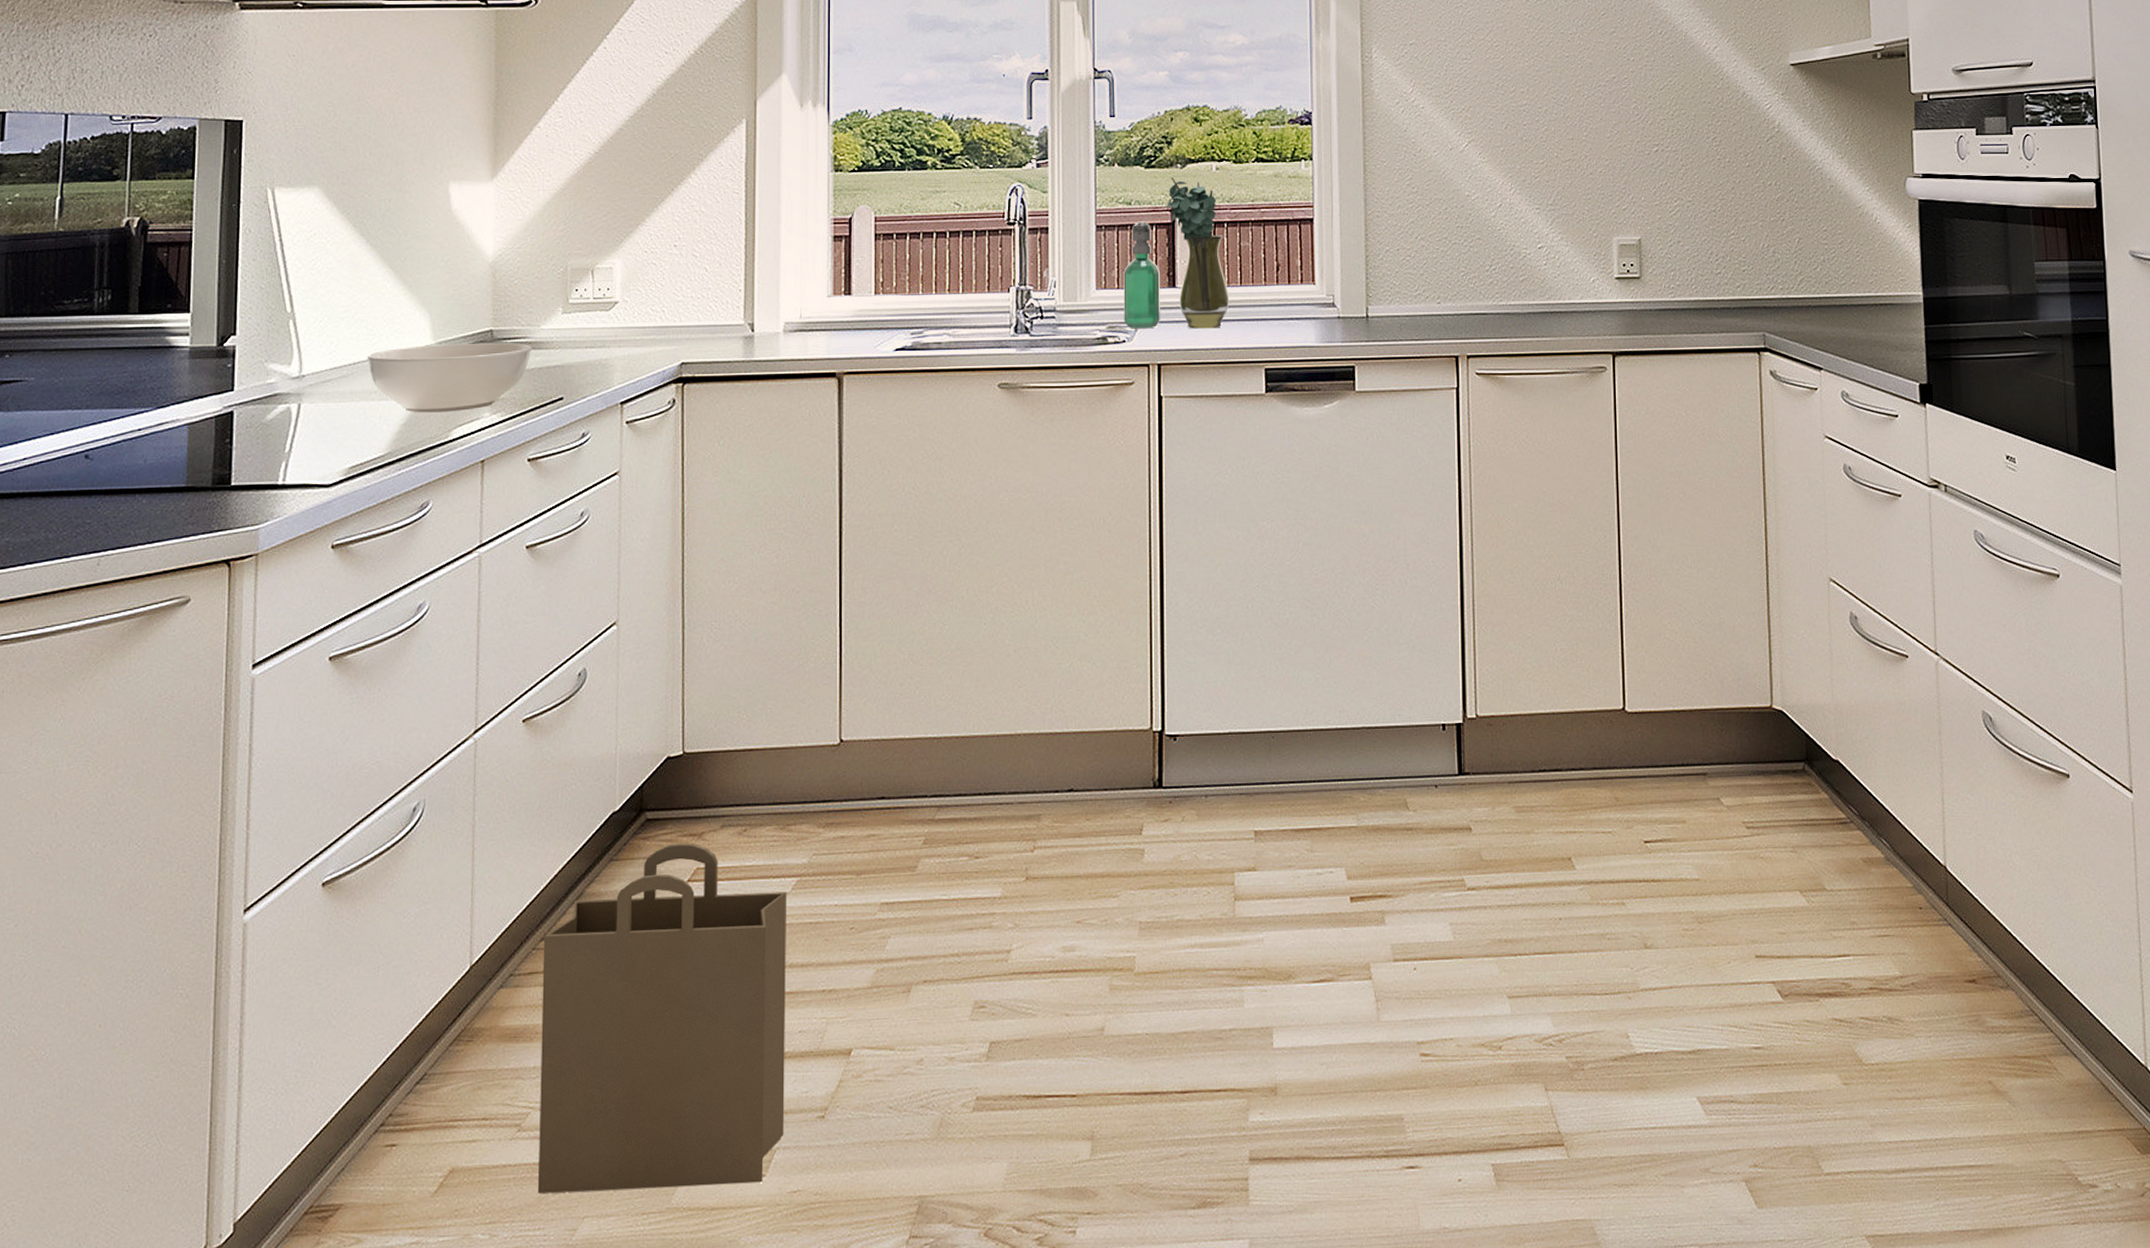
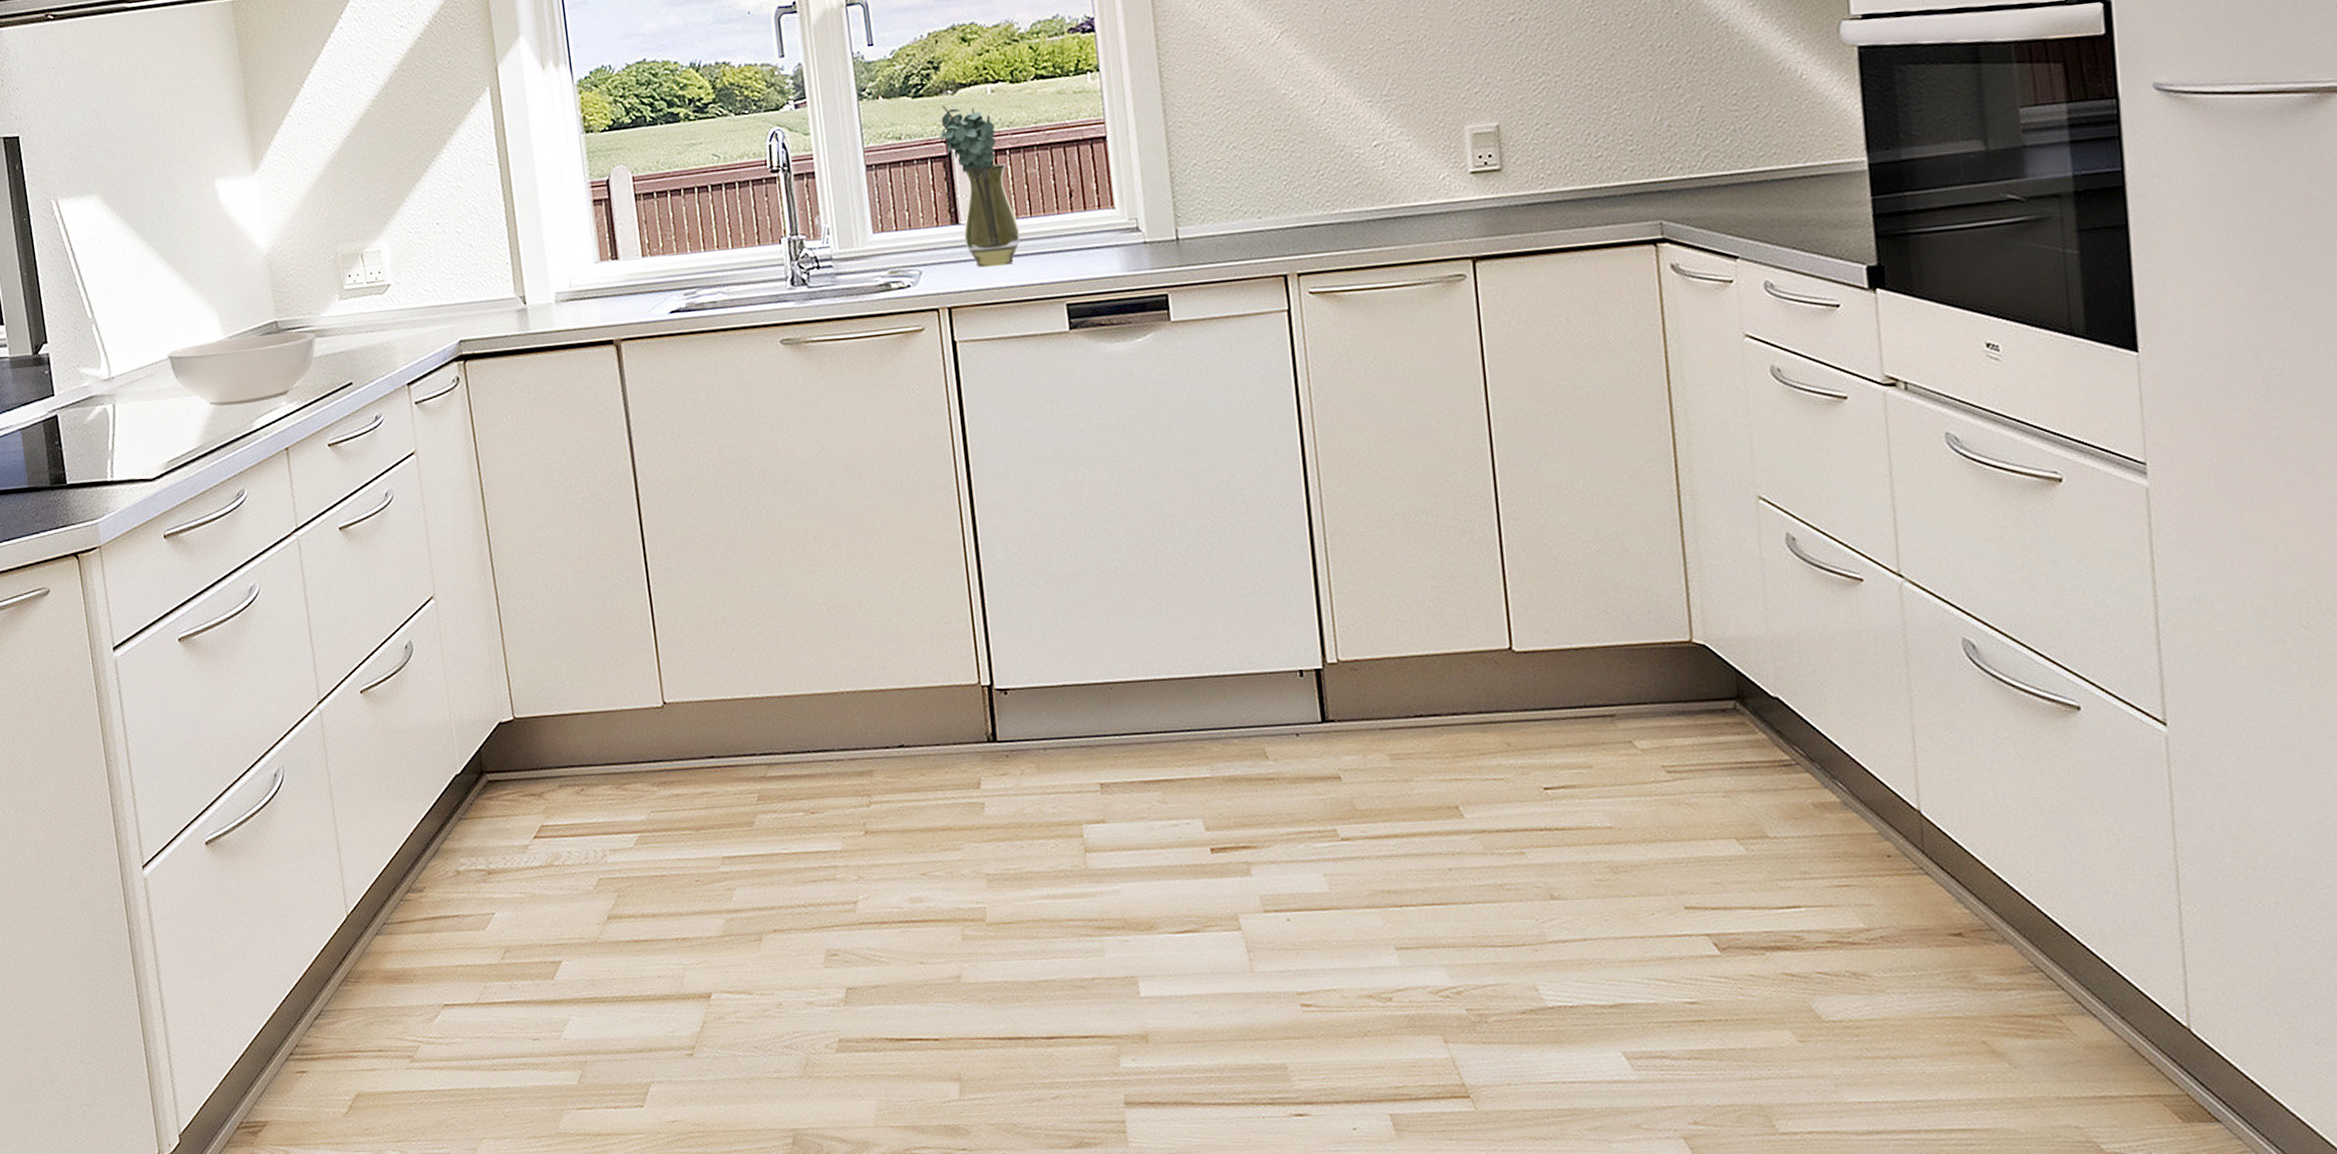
shopping bag: present [538,843,787,1194] -> none [408,802,657,1117]
soap dispenser: present [1123,221,1161,329] -> none [900,156,947,272]

